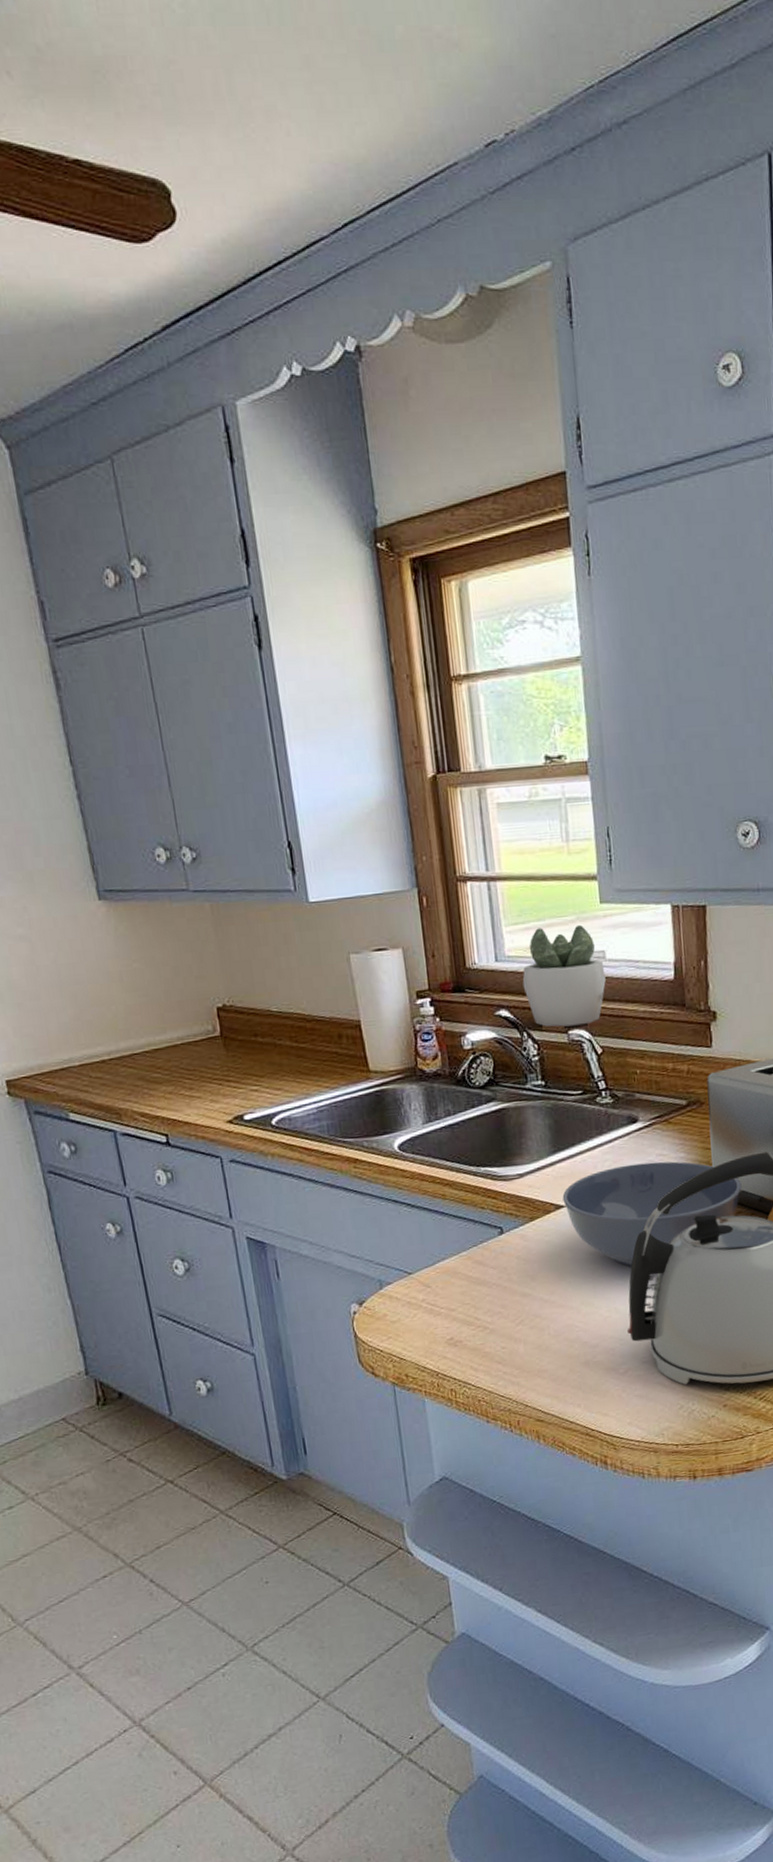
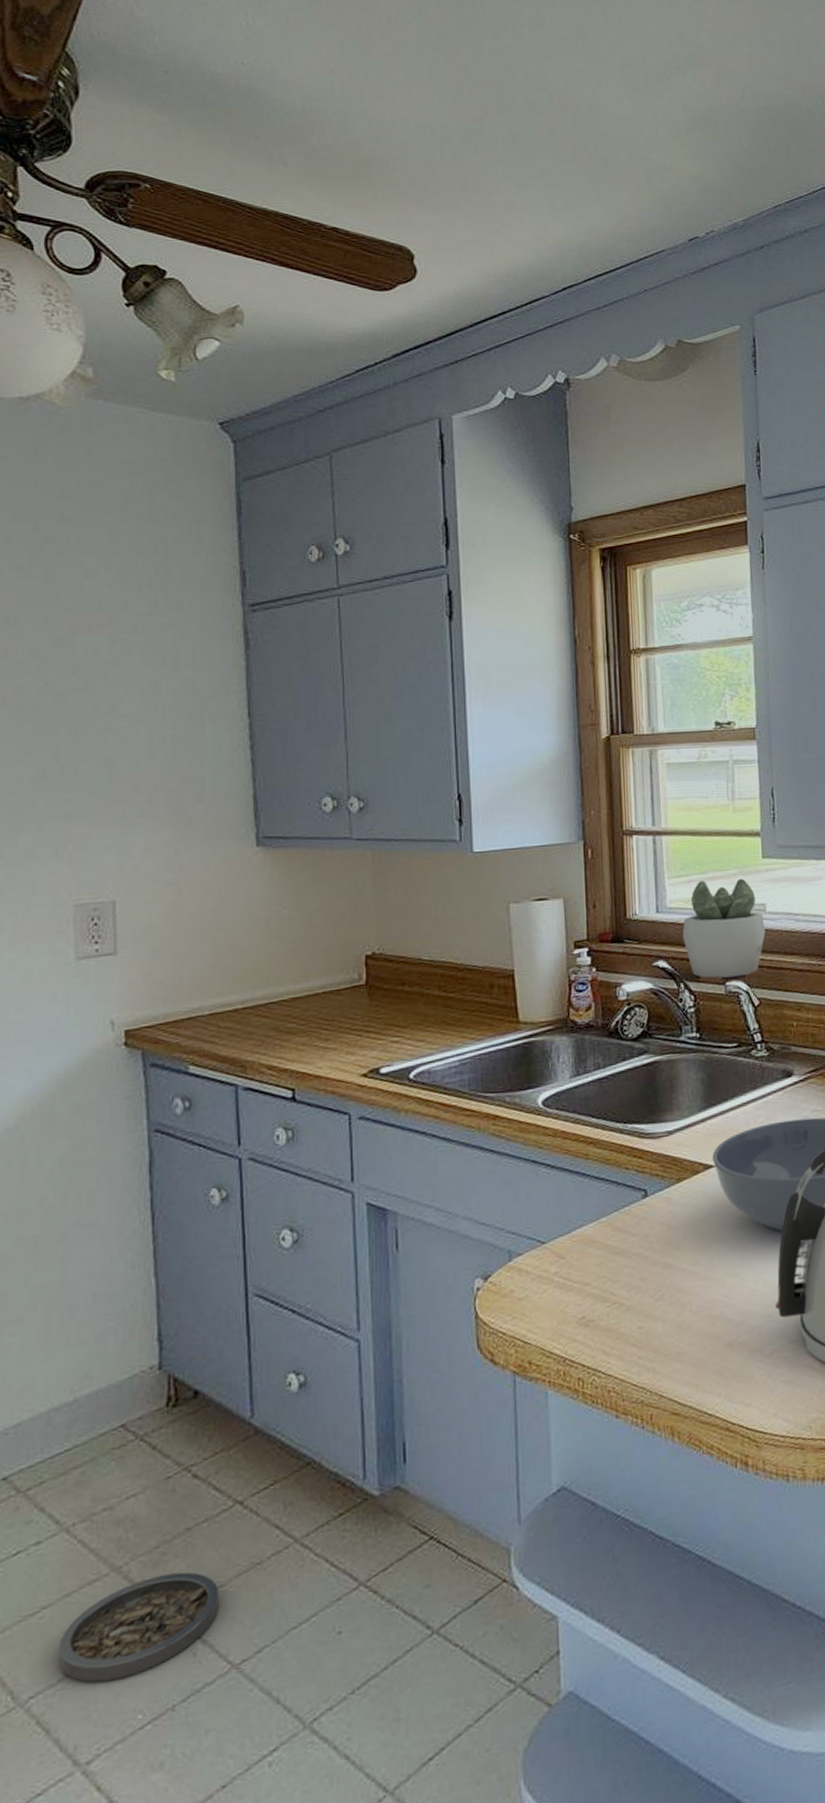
pet bowl: none [41,1533,166,1611] -> present [59,1571,219,1683]

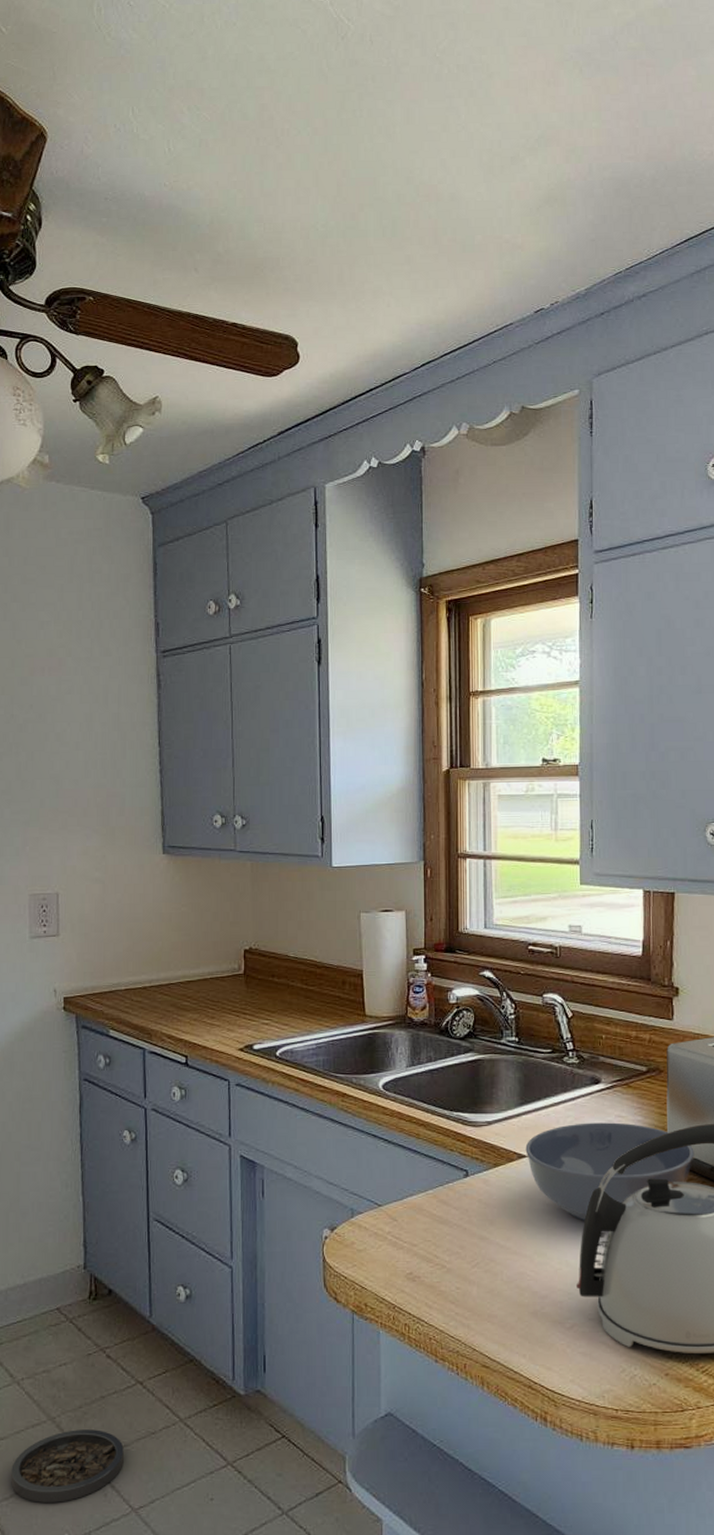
succulent plant: present [682,878,765,979] -> none [506,901,580,990]

